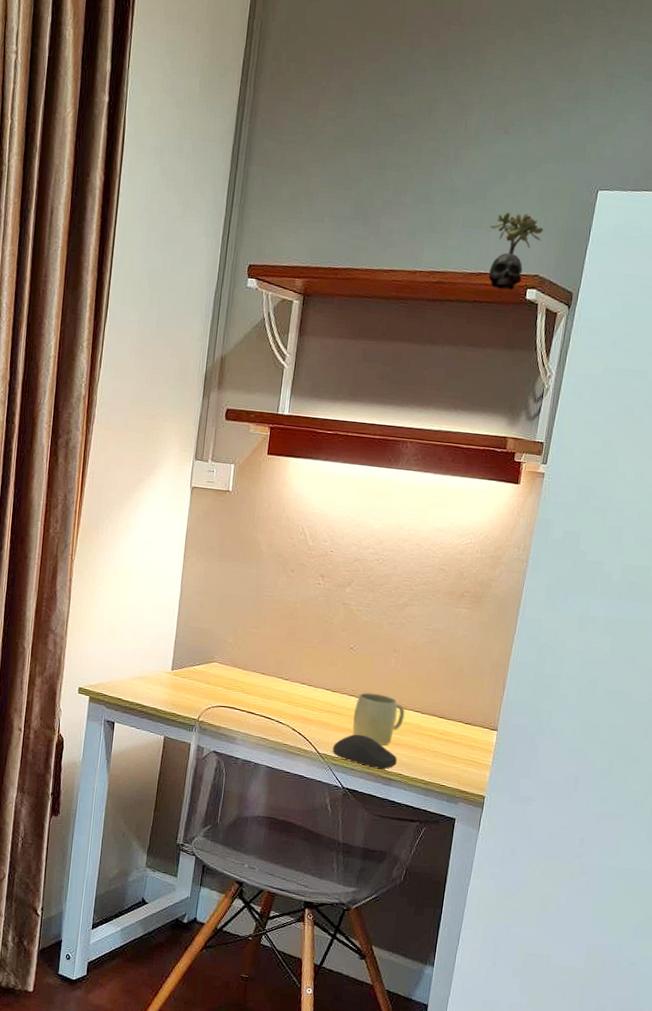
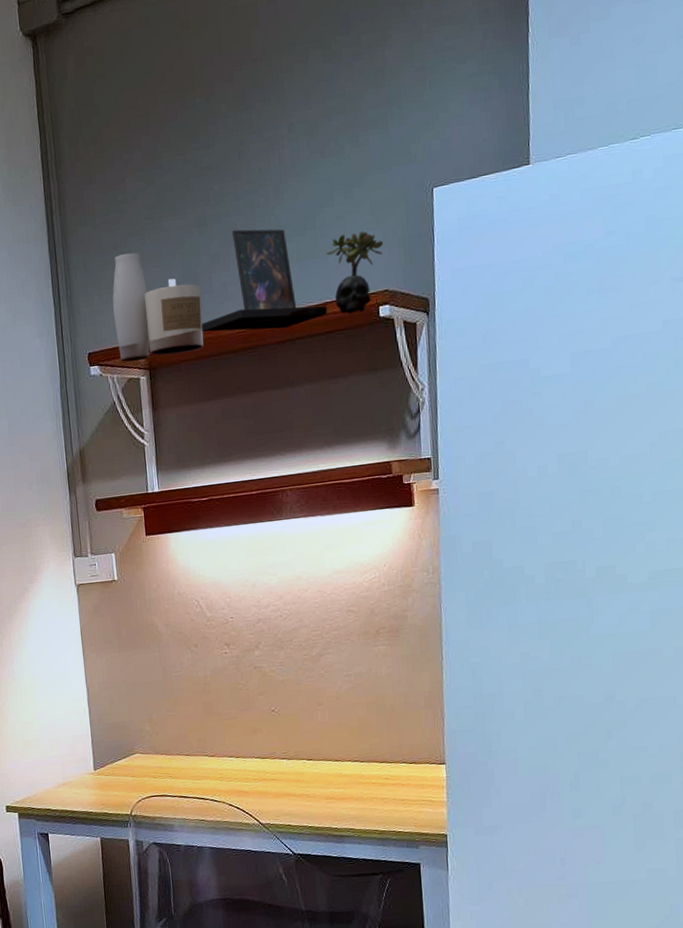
vase: none [278,177,319,285] -> present [112,252,150,362]
candle: none [308,213,369,288] -> present [144,278,204,356]
computer mouse: present [332,734,397,769] -> none [274,796,345,828]
mug: present [352,692,405,746] -> none [289,751,344,803]
photo frame: none [360,182,481,288] -> present [201,229,328,332]

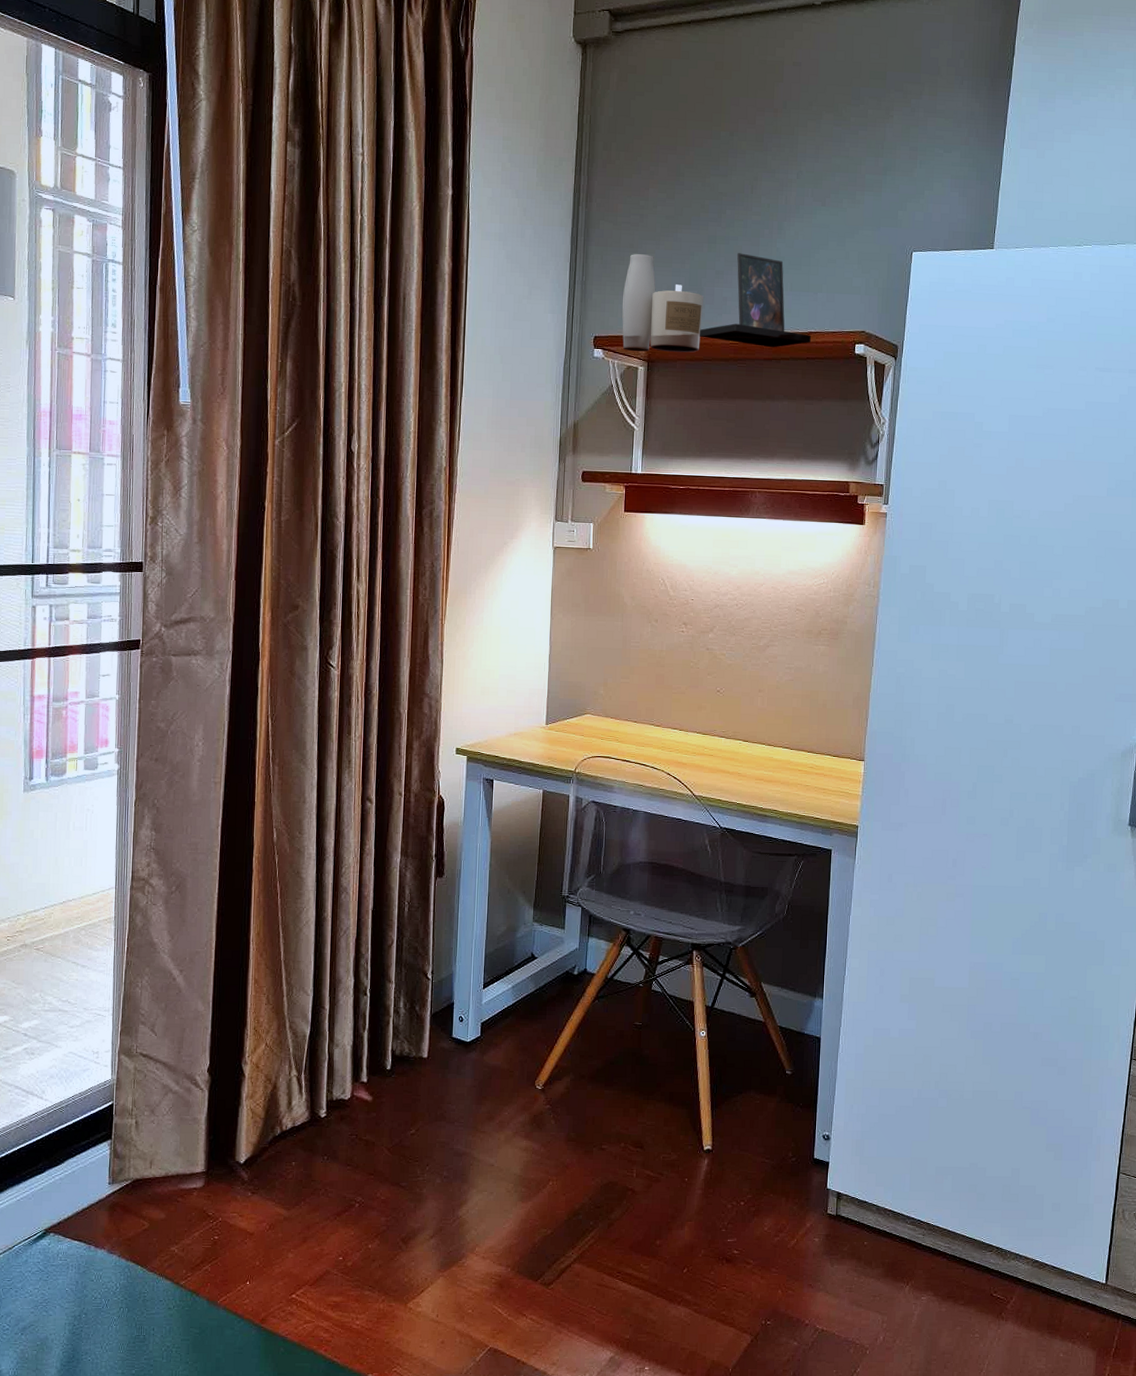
succulent plant: present [326,231,384,315] -> none [816,275,866,347]

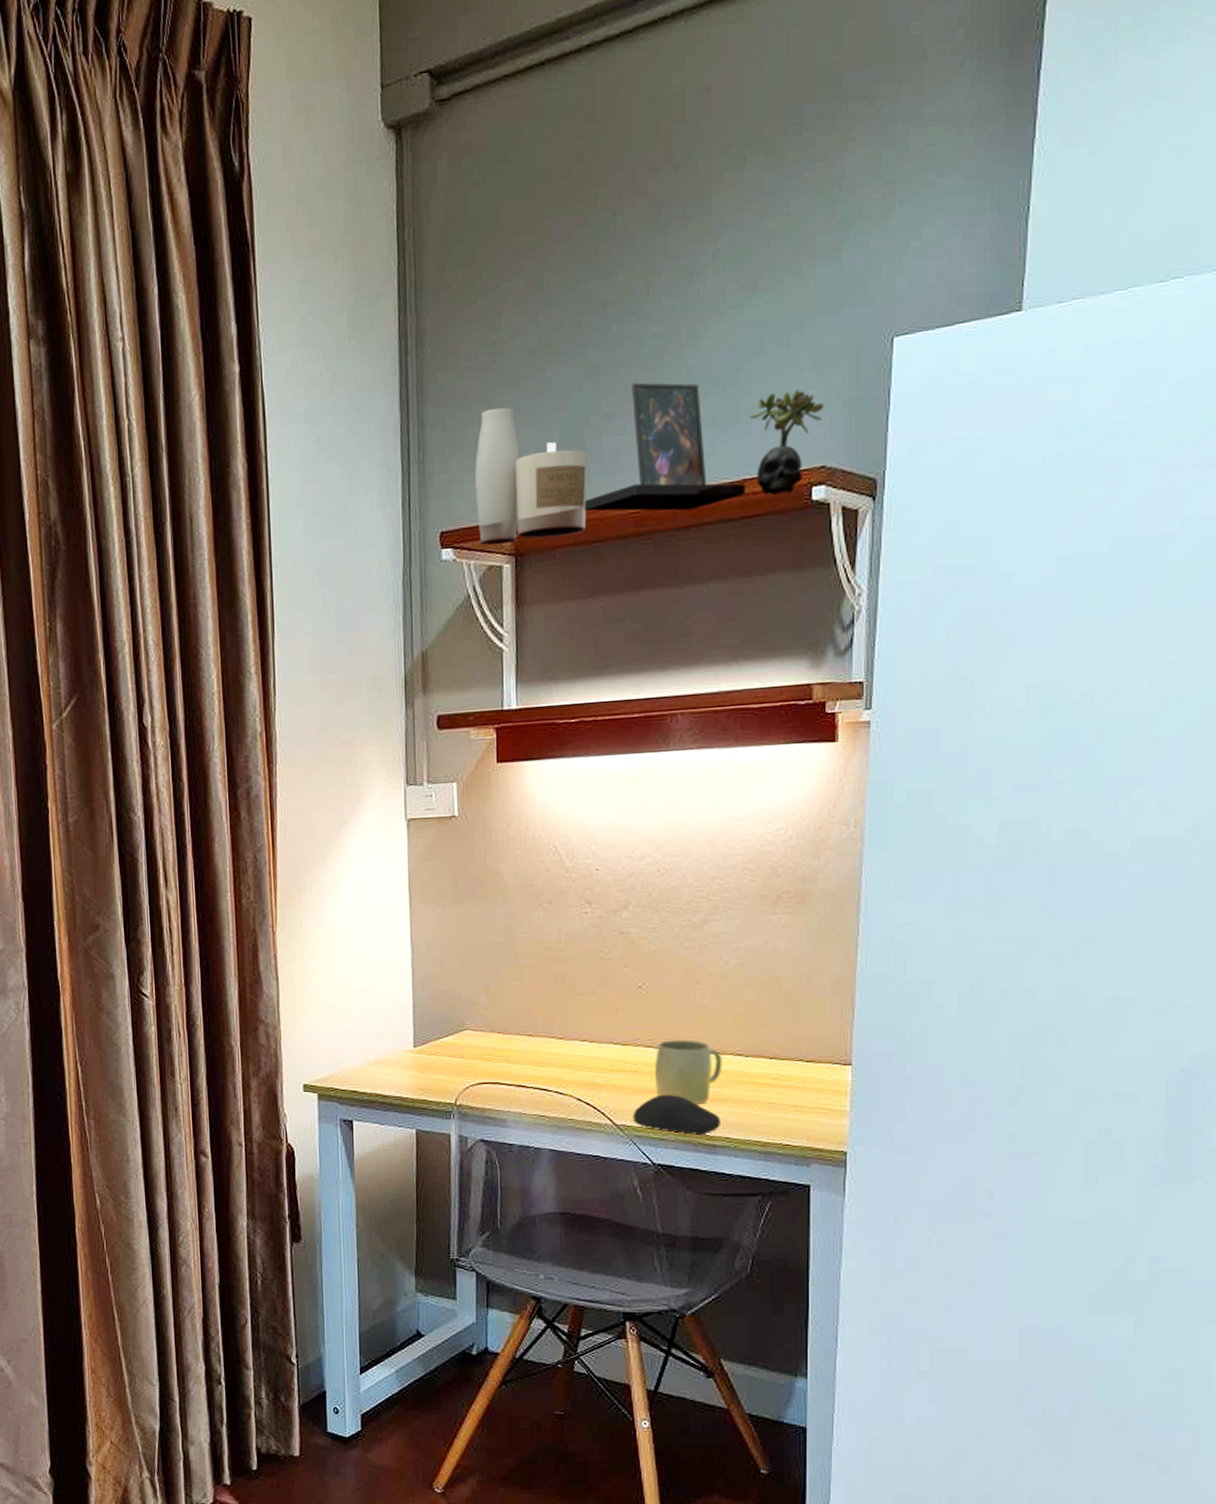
computer mouse: none [707,774,771,806] -> present [632,1094,720,1134]
mug: none [725,733,775,783] -> present [654,1039,723,1104]
succulent plant: none [816,275,866,347] -> present [749,389,825,496]

